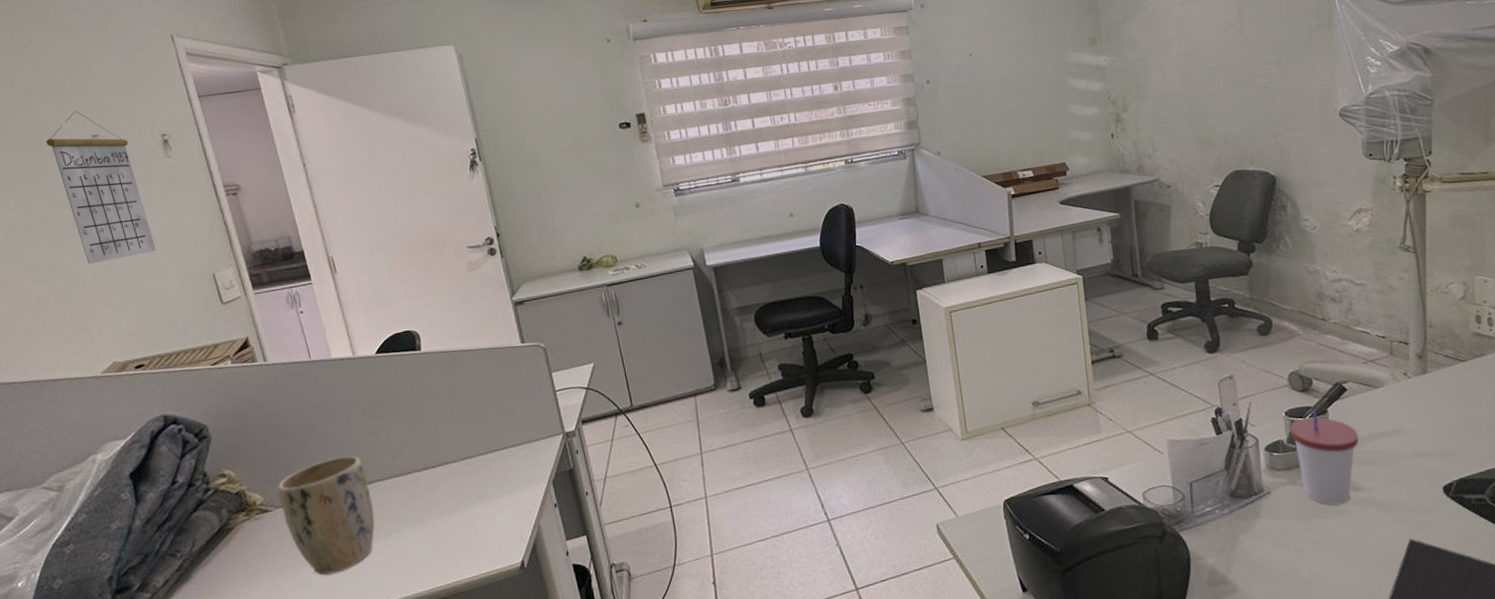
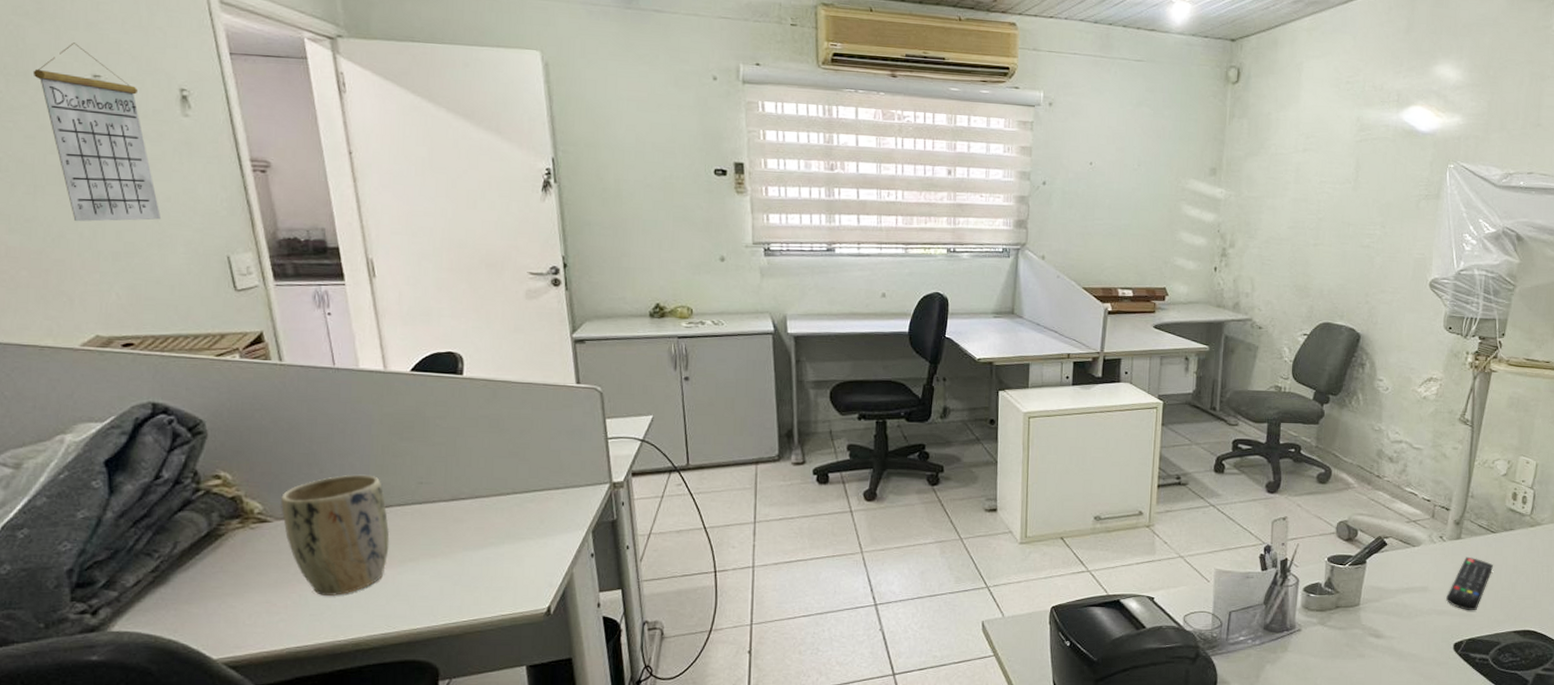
cup: present [1290,412,1359,506] -> none [1329,561,1389,650]
remote control: none [1424,390,1470,449] -> present [1446,556,1493,610]

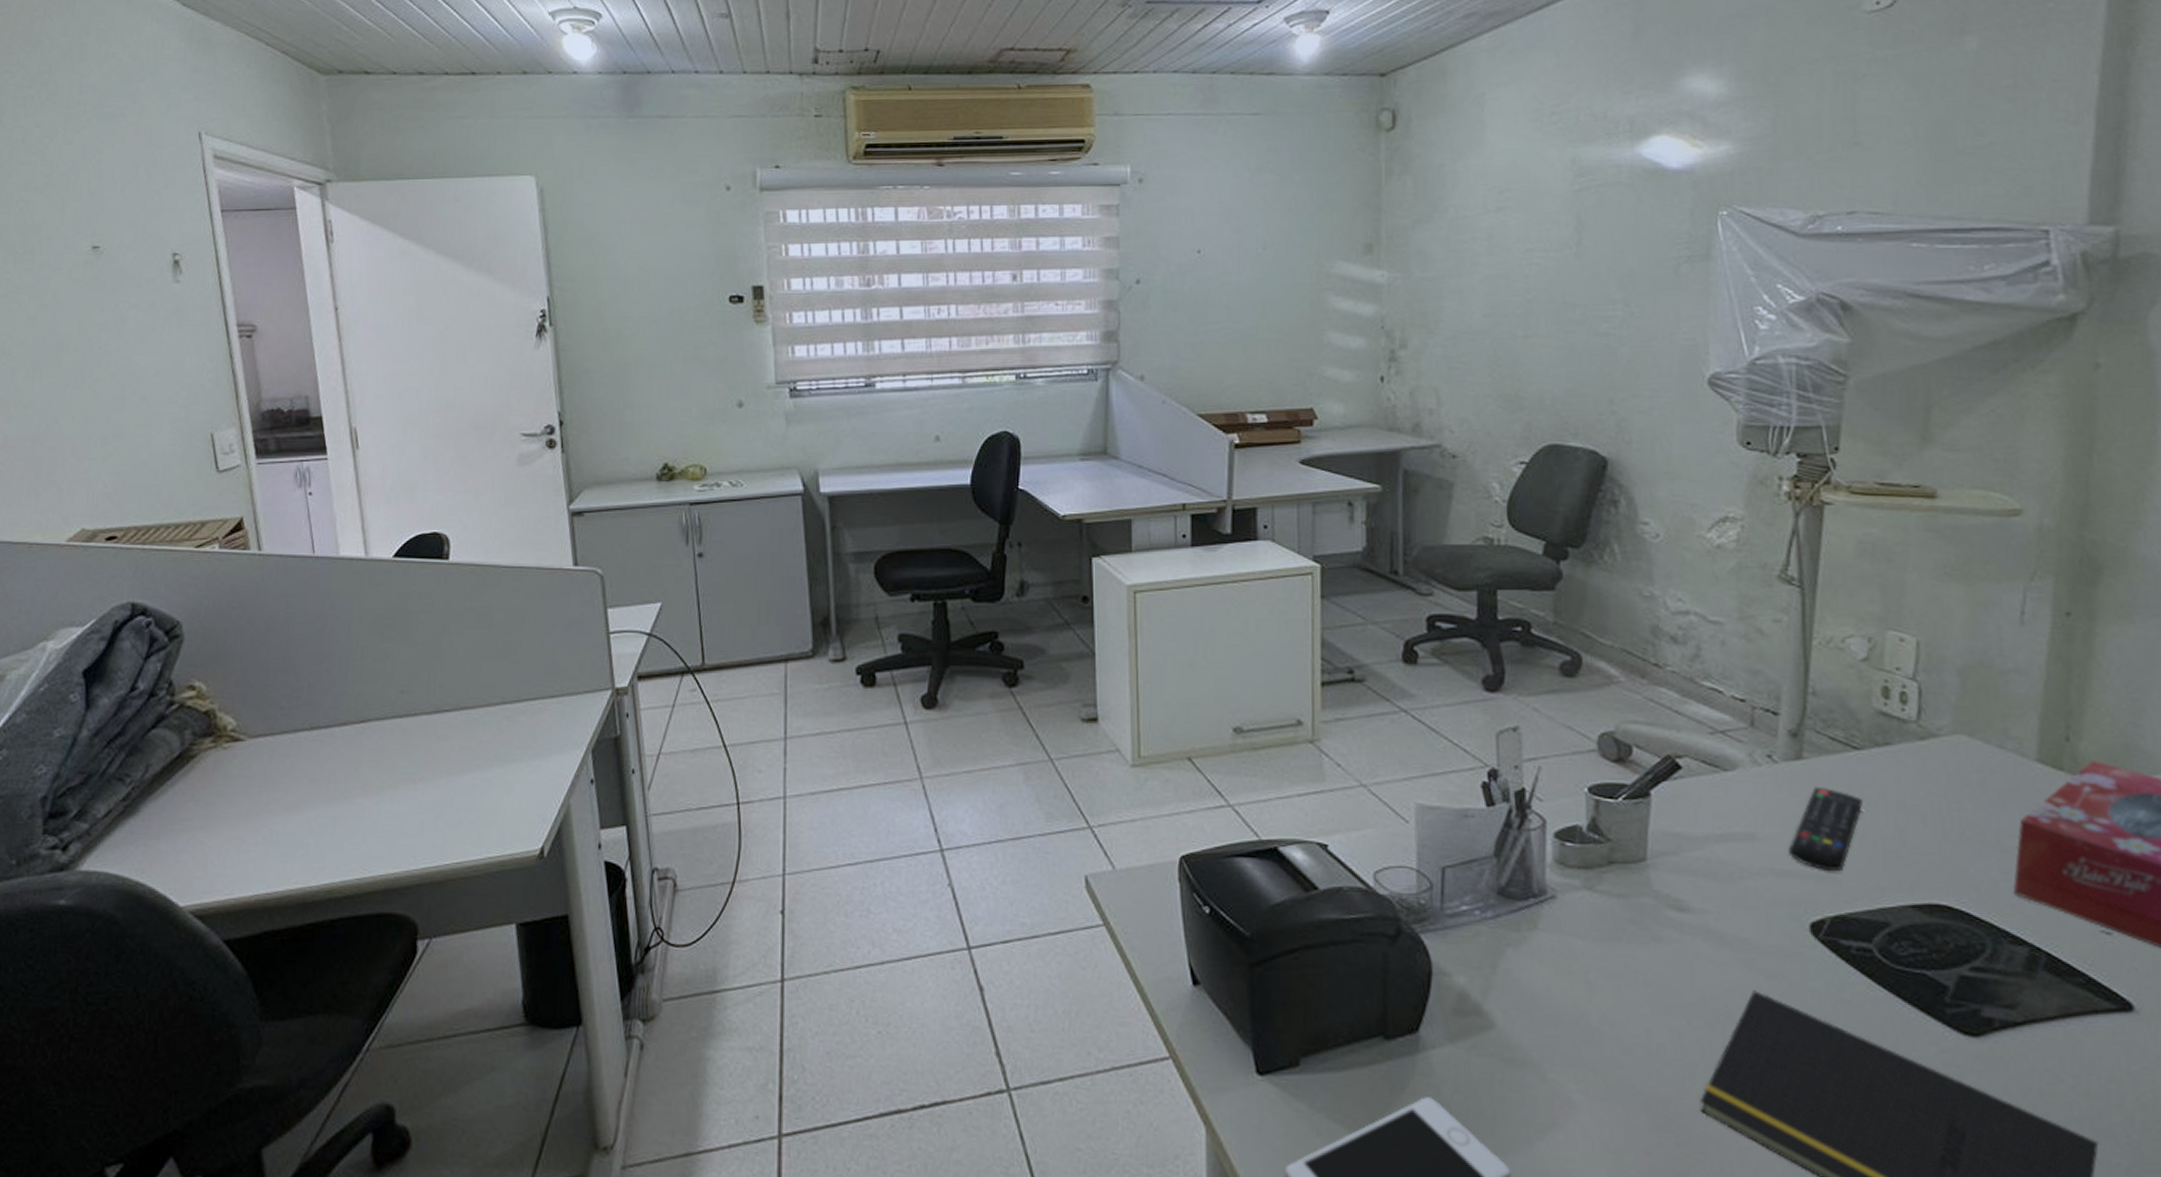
calendar: present [33,42,162,222] -> none [38,214,150,405]
plant pot: present [280,474,390,596] -> none [254,682,368,831]

